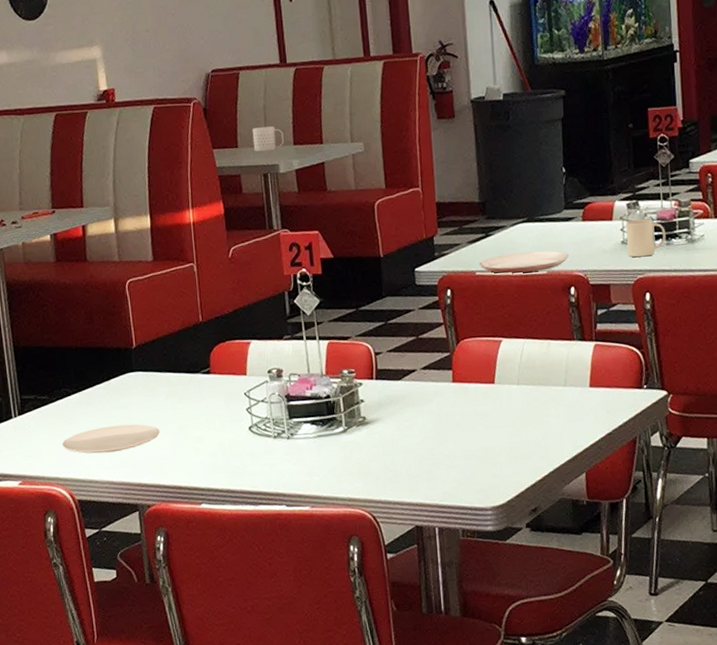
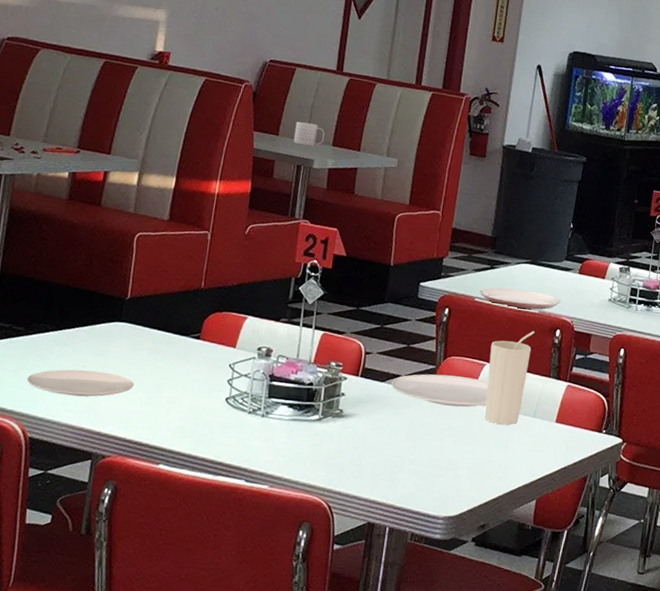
plate: none [407,357,512,393] -> present [391,374,489,407]
cup: none [503,294,550,402] -> present [484,331,535,426]
mug: present [626,219,666,258] -> none [611,282,648,317]

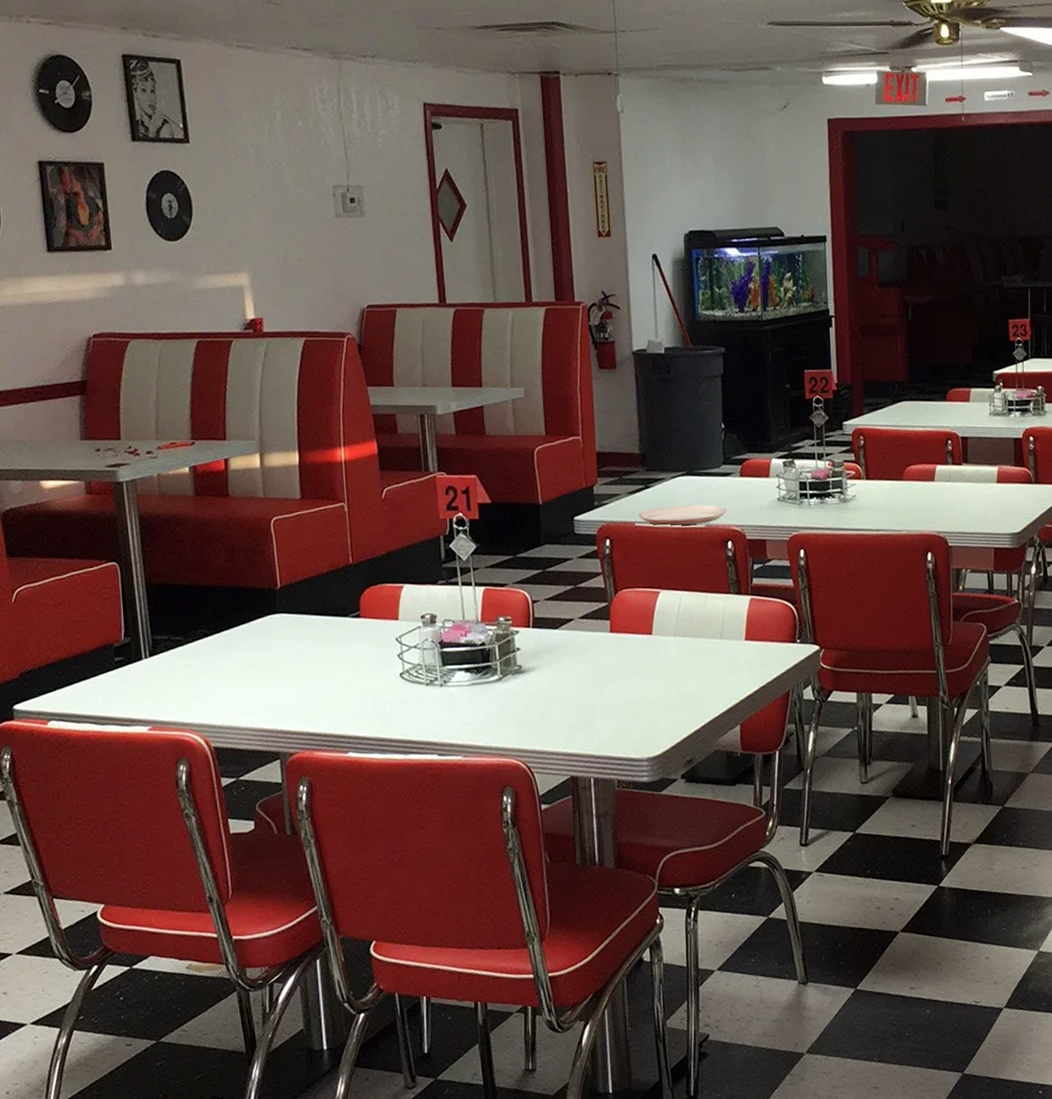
plate: present [26,369,135,397] -> none [197,668,305,699]
mug: present [293,121,325,147] -> none [408,367,442,392]
plate: present [391,374,489,407] -> none [565,608,669,643]
cup: present [484,331,535,426] -> none [661,547,706,654]

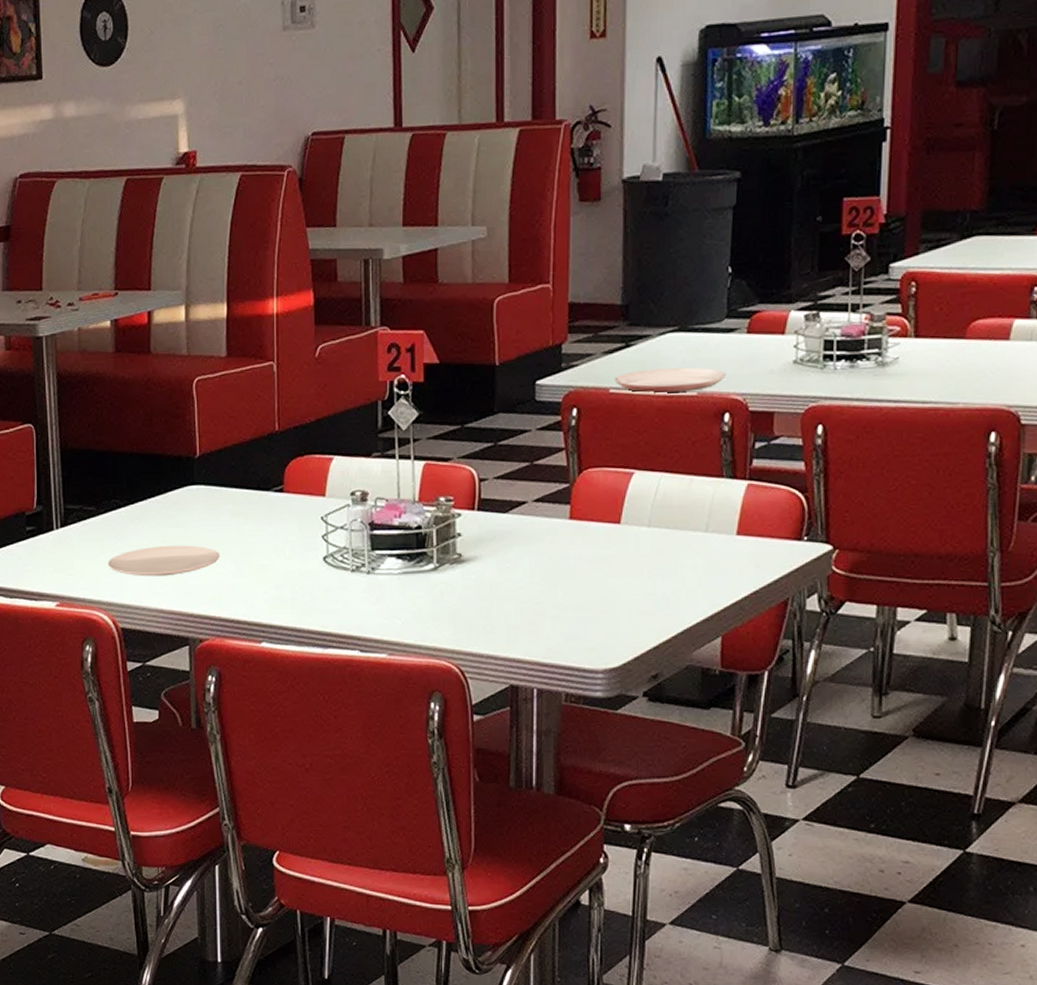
plate: none [197,668,305,699] -> present [107,545,220,577]

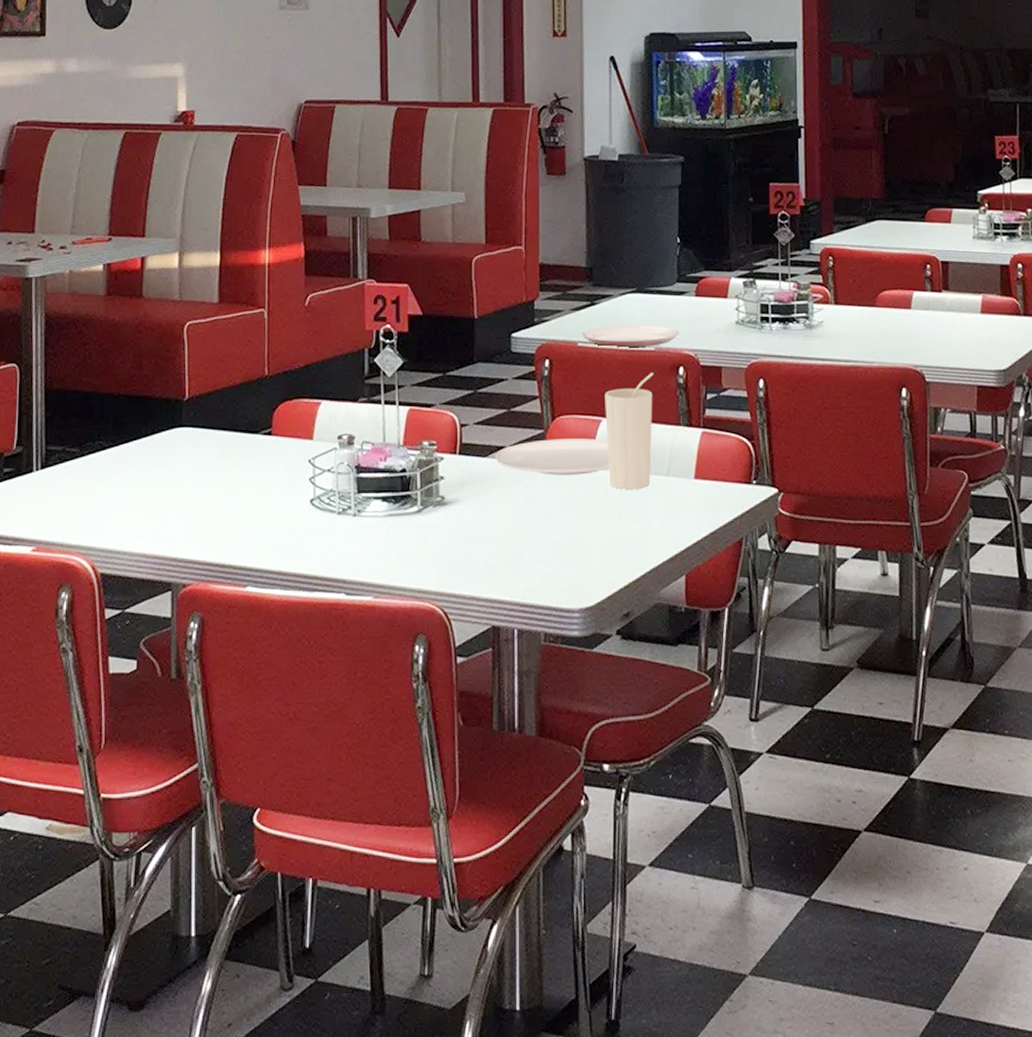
plate: present [107,545,220,577] -> none [89,487,207,520]
plate: none [516,492,642,532] -> present [495,438,610,475]
cup: none [638,420,695,548] -> present [605,373,654,491]

